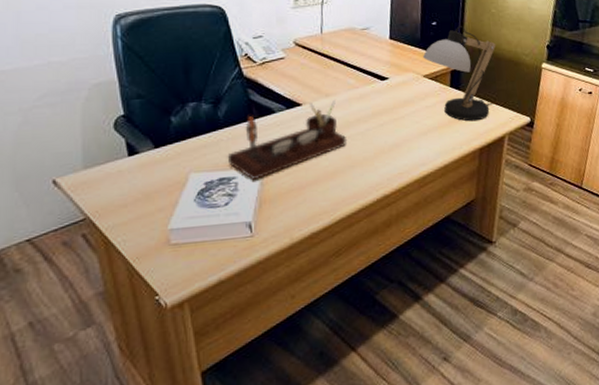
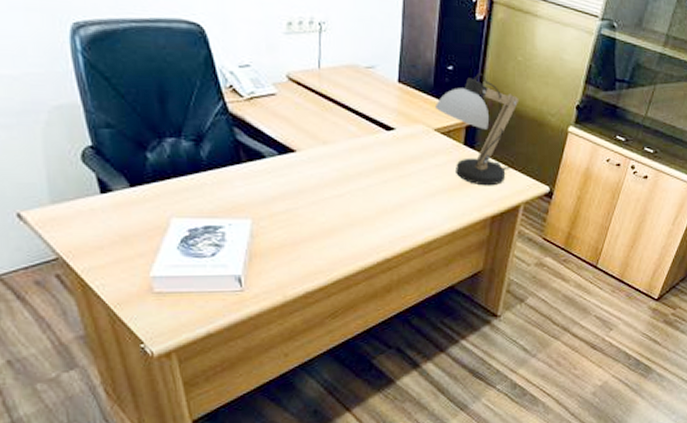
desk organizer: present [227,100,348,181] -> none [212,148,347,232]

